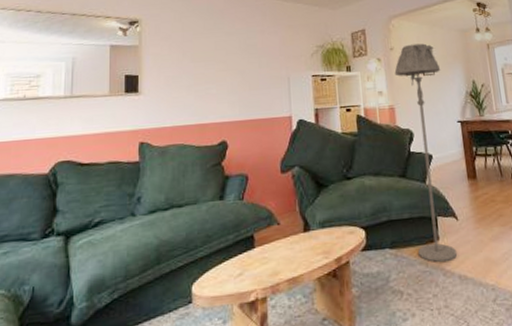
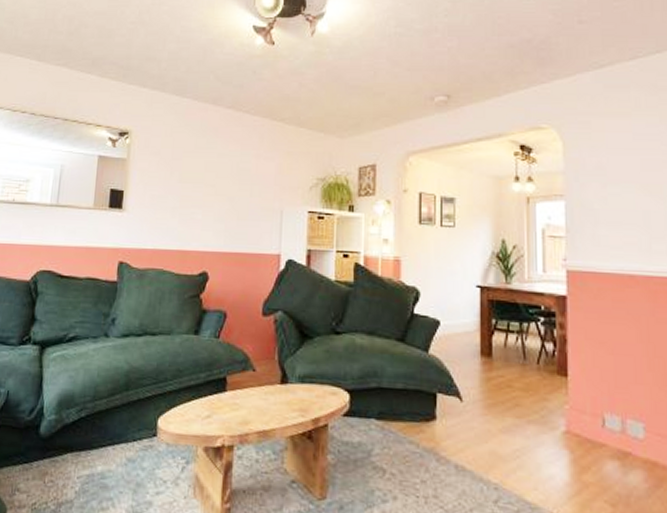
floor lamp: present [394,43,457,262] -> none [405,187,463,446]

